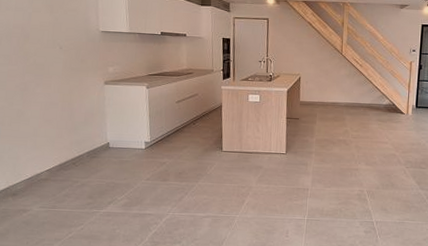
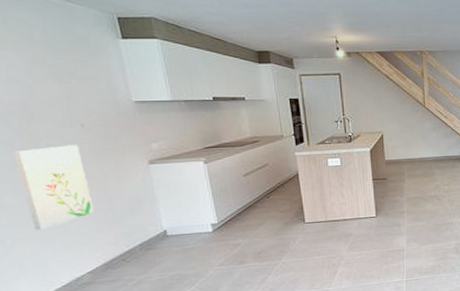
wall art: none [9,62,59,130] -> present [12,145,94,231]

